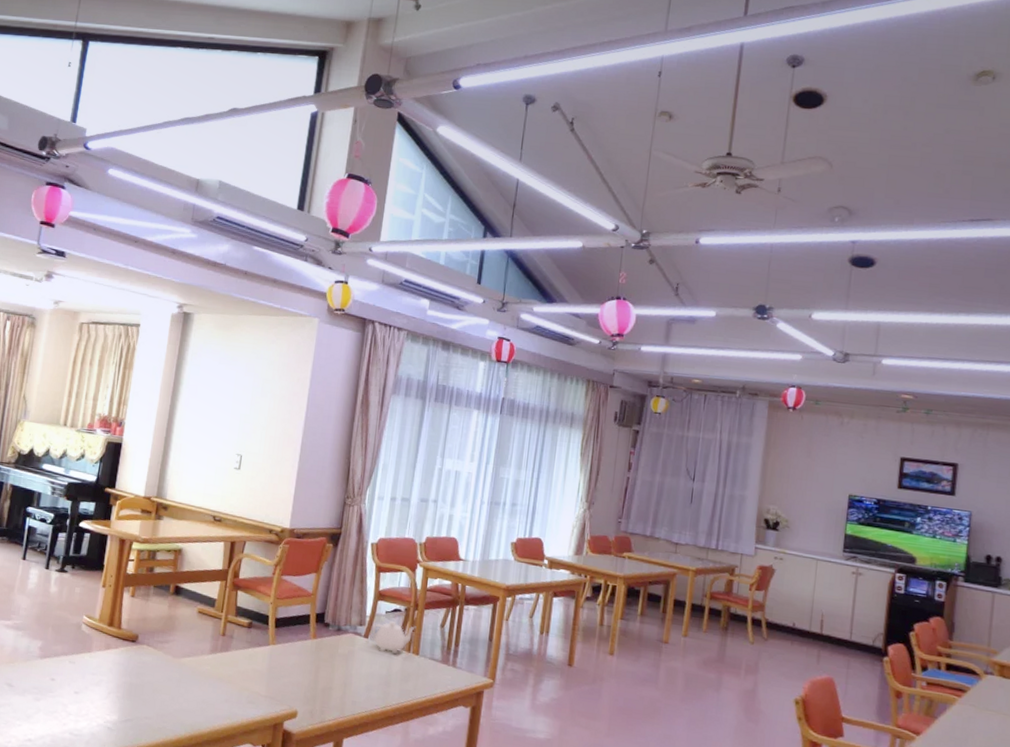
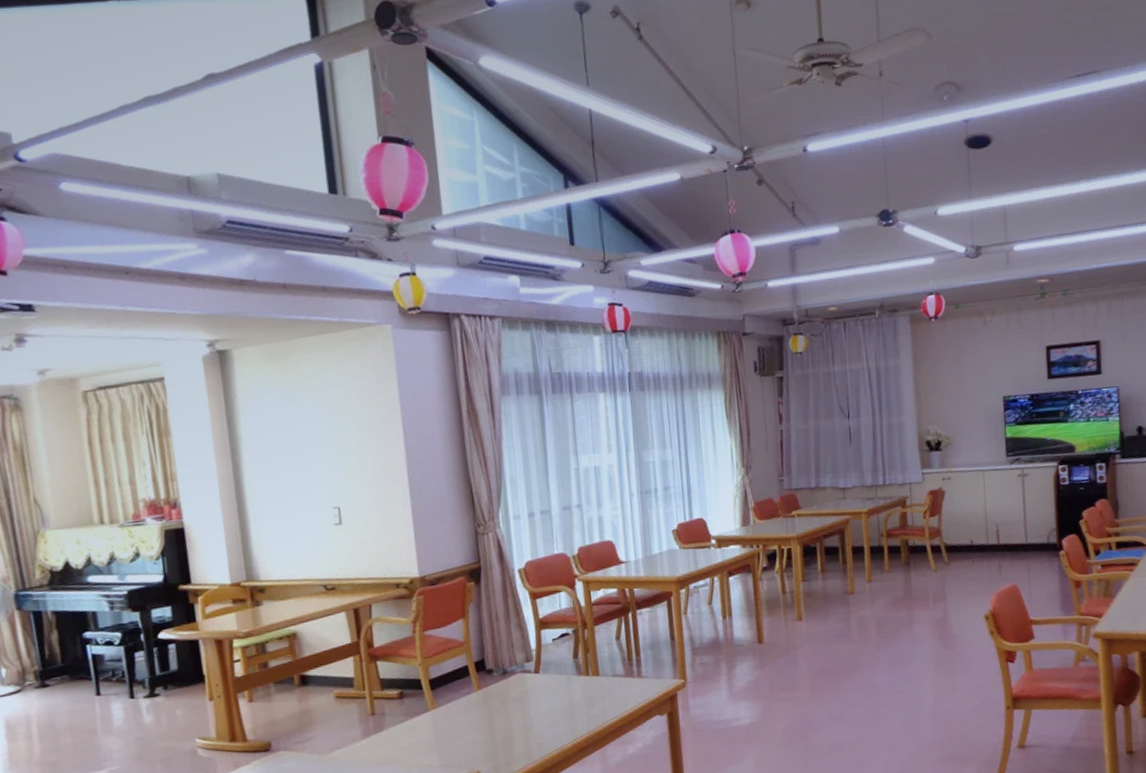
teapot: present [370,621,417,655] -> none [541,646,590,683]

